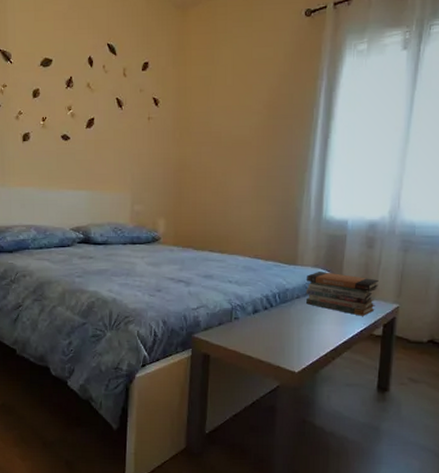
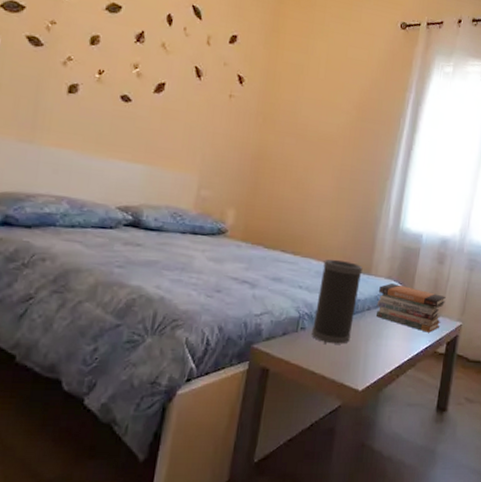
speaker: none [245,254,288,331] -> present [312,259,363,344]

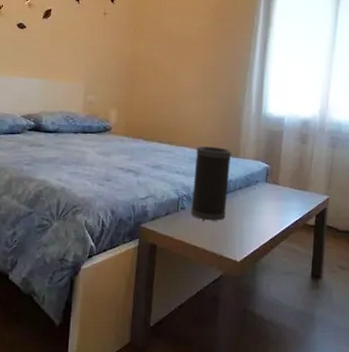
book stack: present [375,282,446,333] -> none [247,163,311,207]

